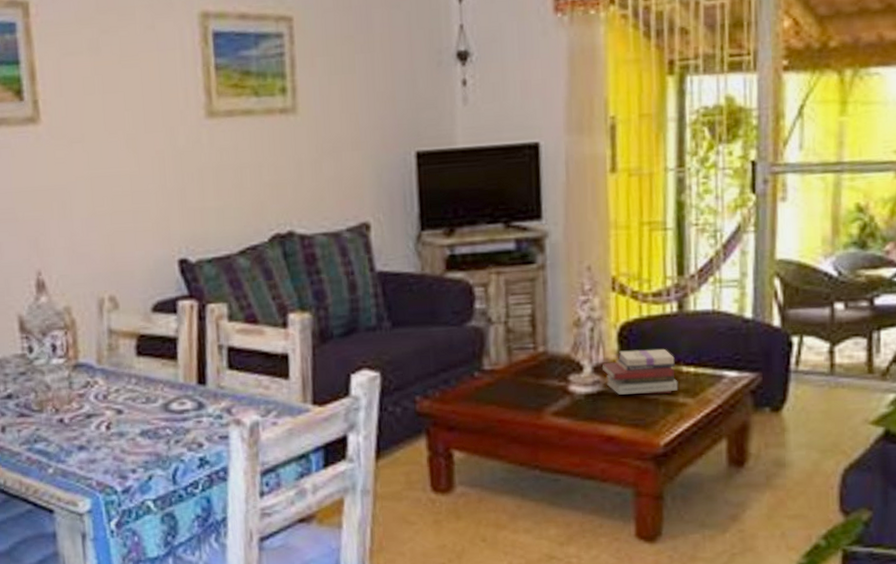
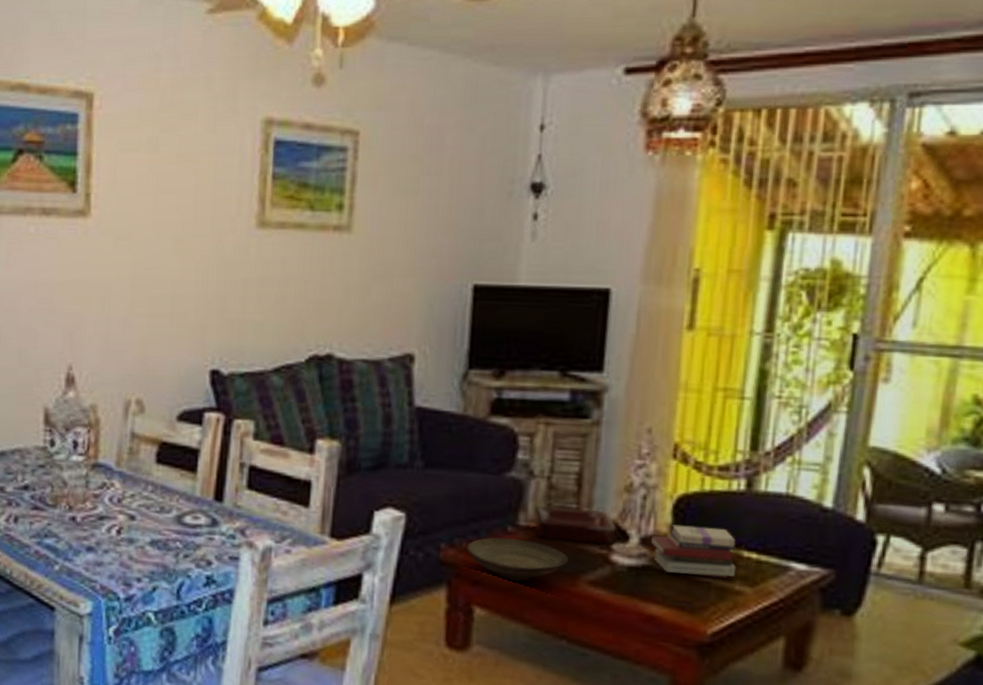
decorative bowl: none [439,382,532,422] -> present [466,537,568,581]
decorative tray: none [497,347,571,379] -> present [534,505,616,544]

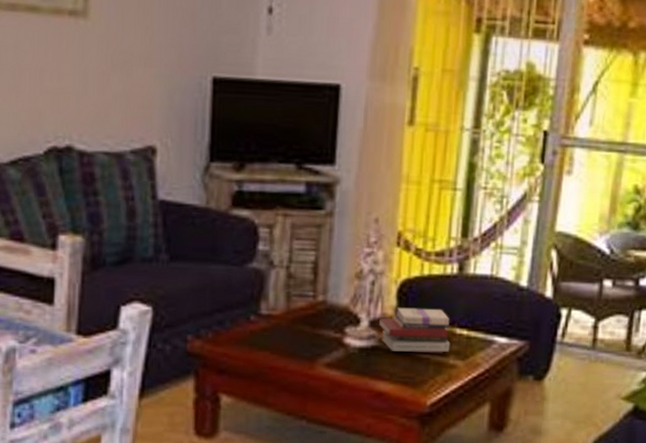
decorative bowl: present [466,537,568,581] -> none [212,327,306,367]
decorative tray: present [534,505,616,544] -> none [275,294,349,328]

